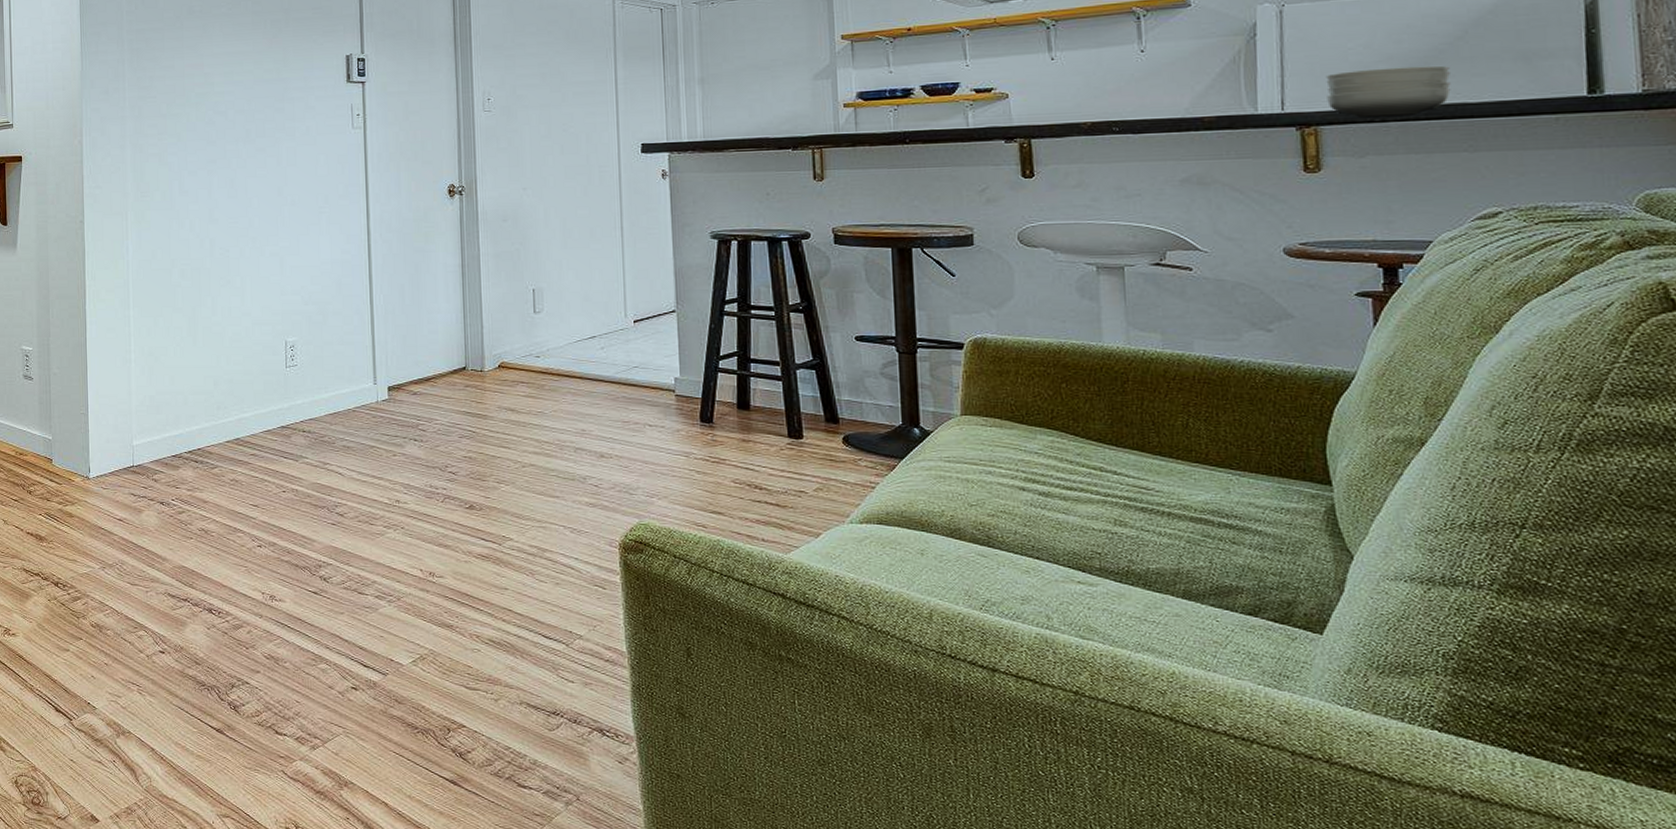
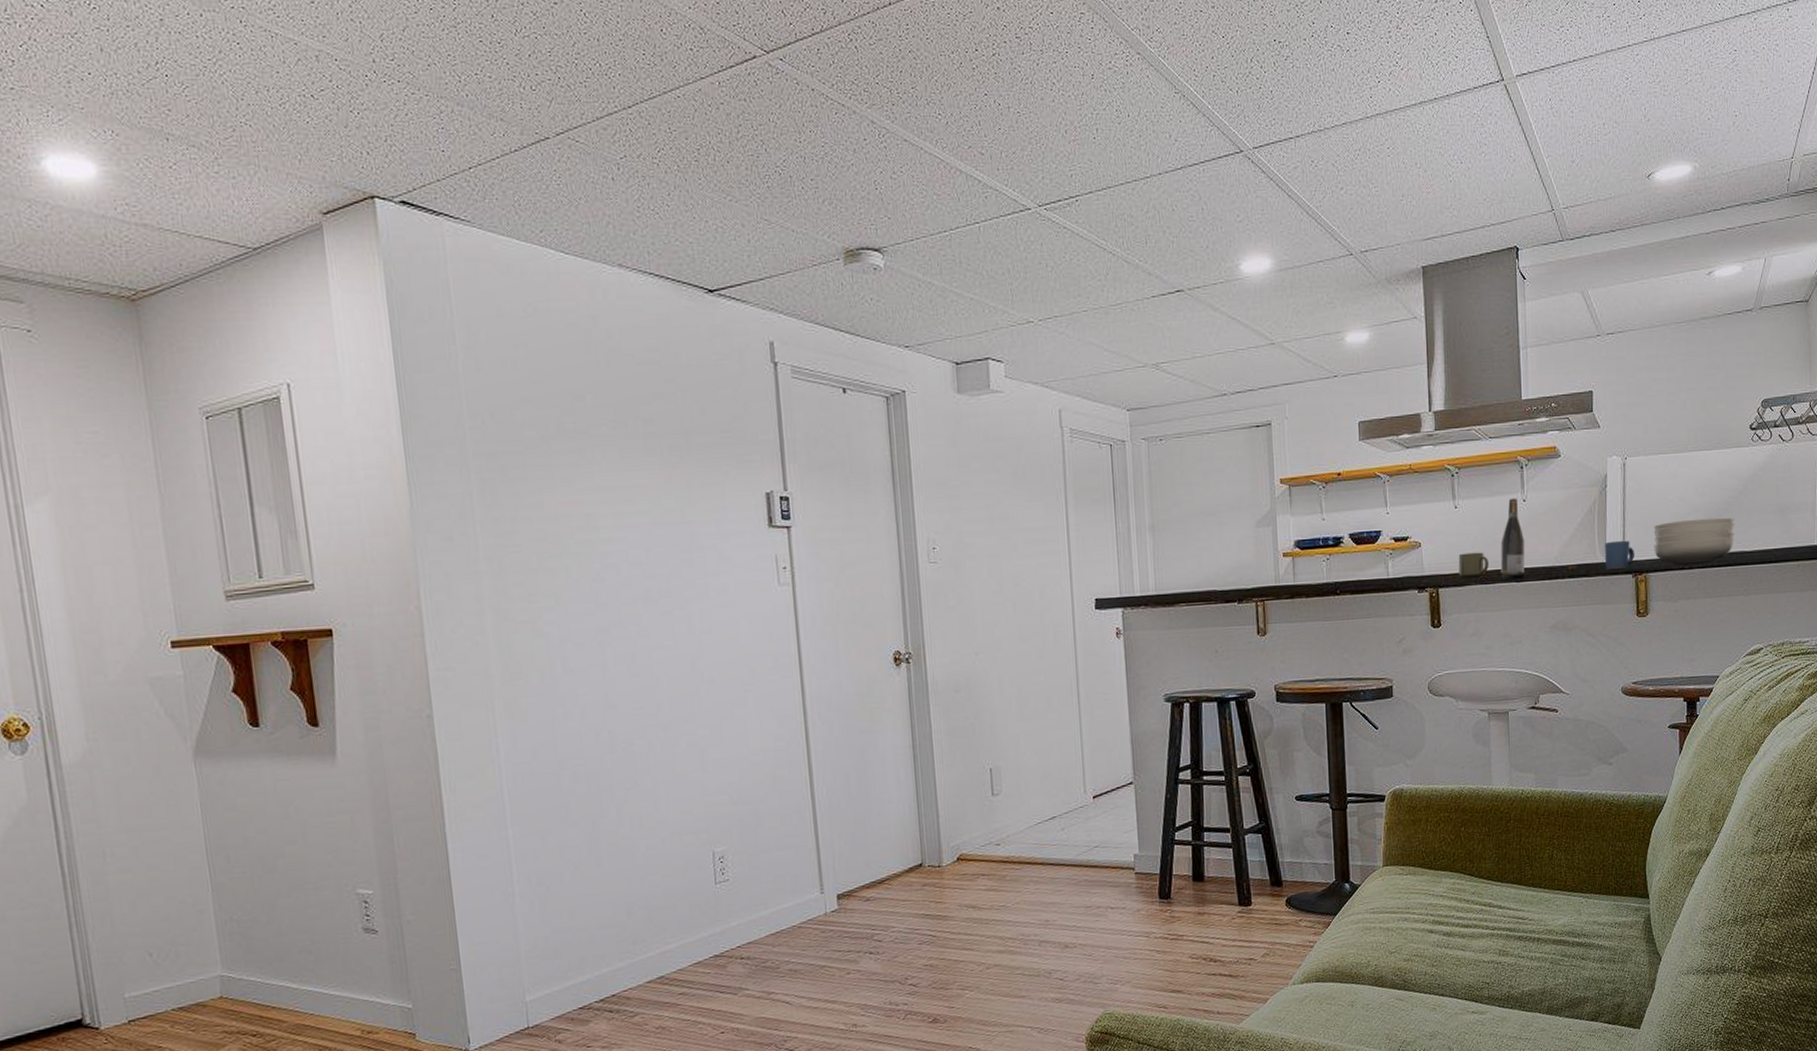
cup: none [1056,103,1097,130] -> present [1458,552,1490,579]
wine bottle: none [1111,49,1145,132] -> present [1500,498,1525,581]
mug: none [1254,91,1300,123] -> present [1604,540,1635,571]

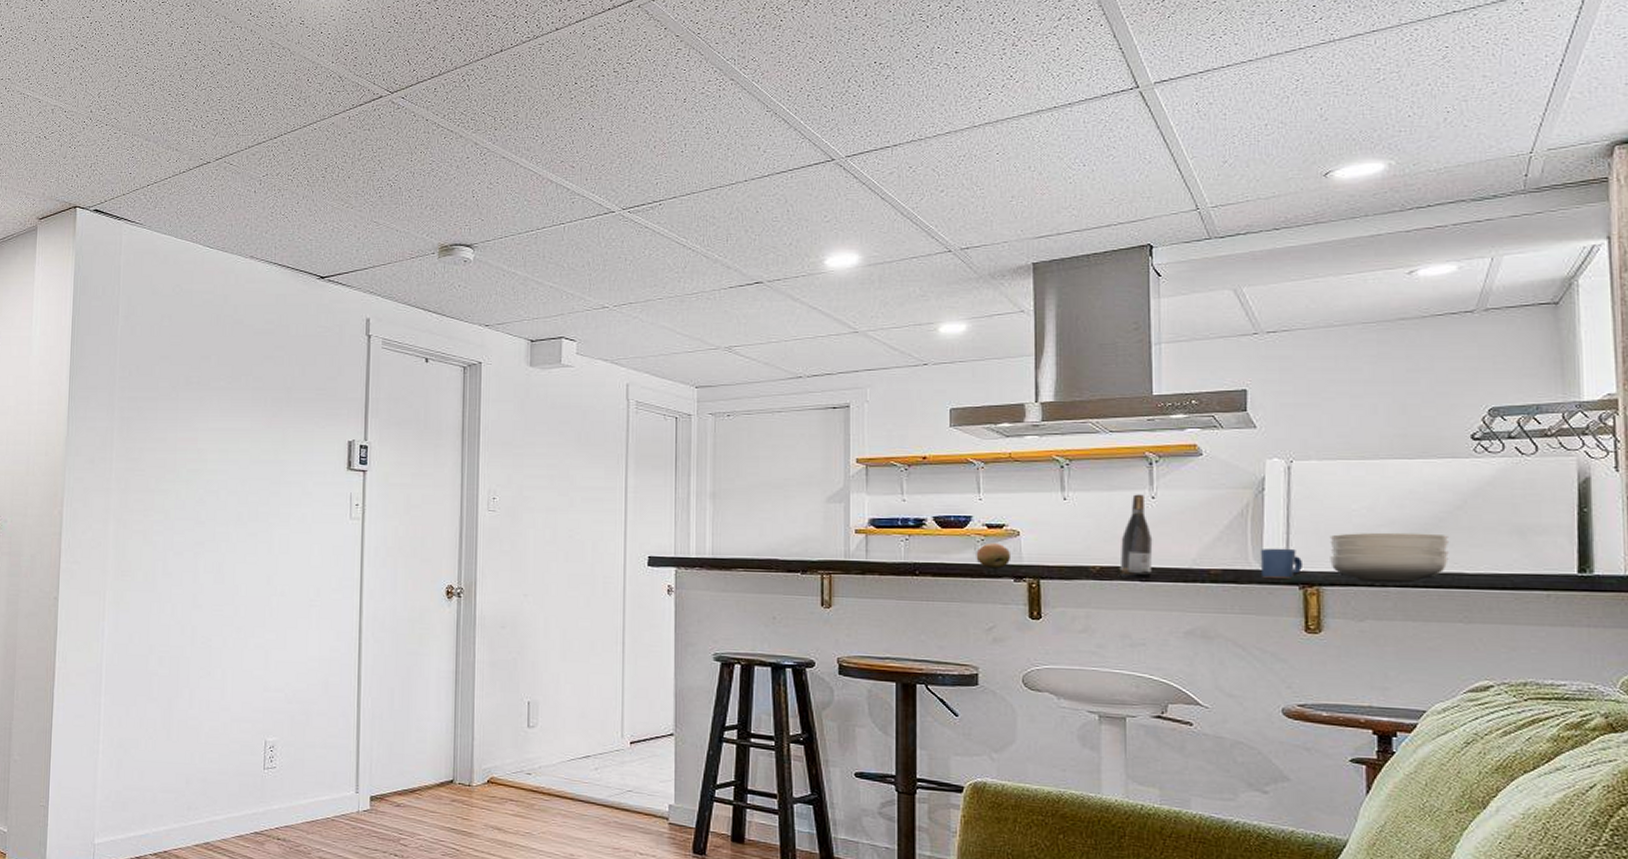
fruit: none [1386,555,1415,582] -> present [976,542,1012,569]
cup: present [1458,552,1490,579] -> none [1066,546,1106,573]

